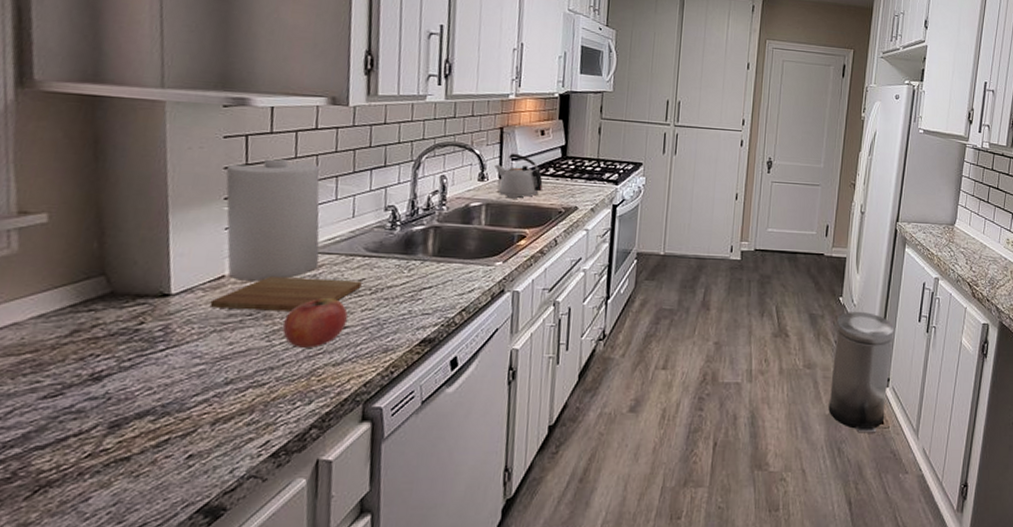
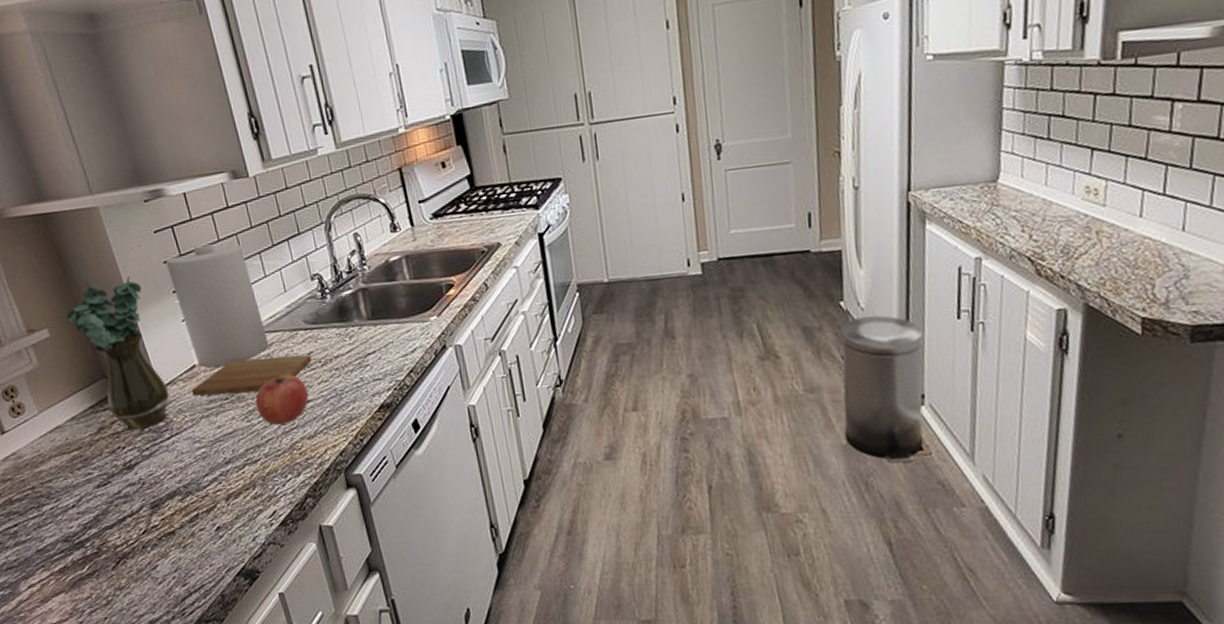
vase: none [78,171,188,338] -> present [66,276,169,431]
kettle: present [494,153,543,199] -> none [403,194,458,246]

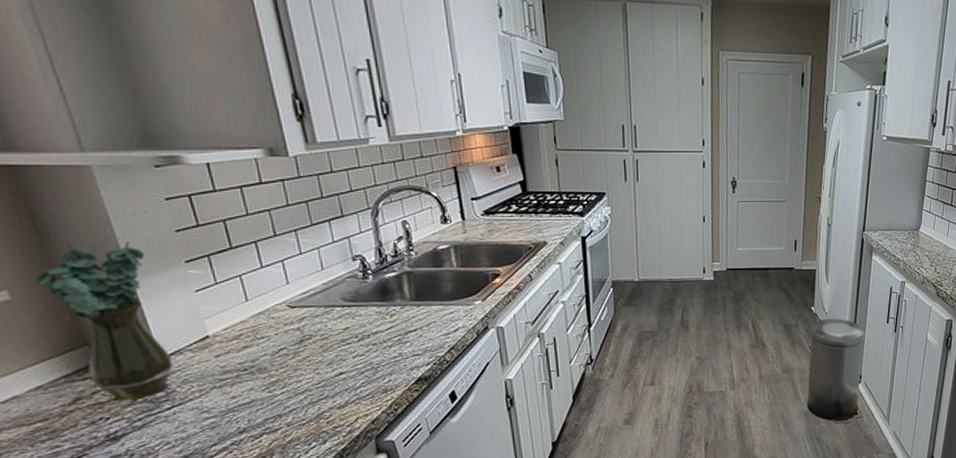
paper towel holder: present [165,243,269,368] -> none [177,216,300,339]
cutting board: present [191,355,312,396] -> none [202,330,347,367]
fruit: present [255,373,309,425] -> none [280,347,341,395]

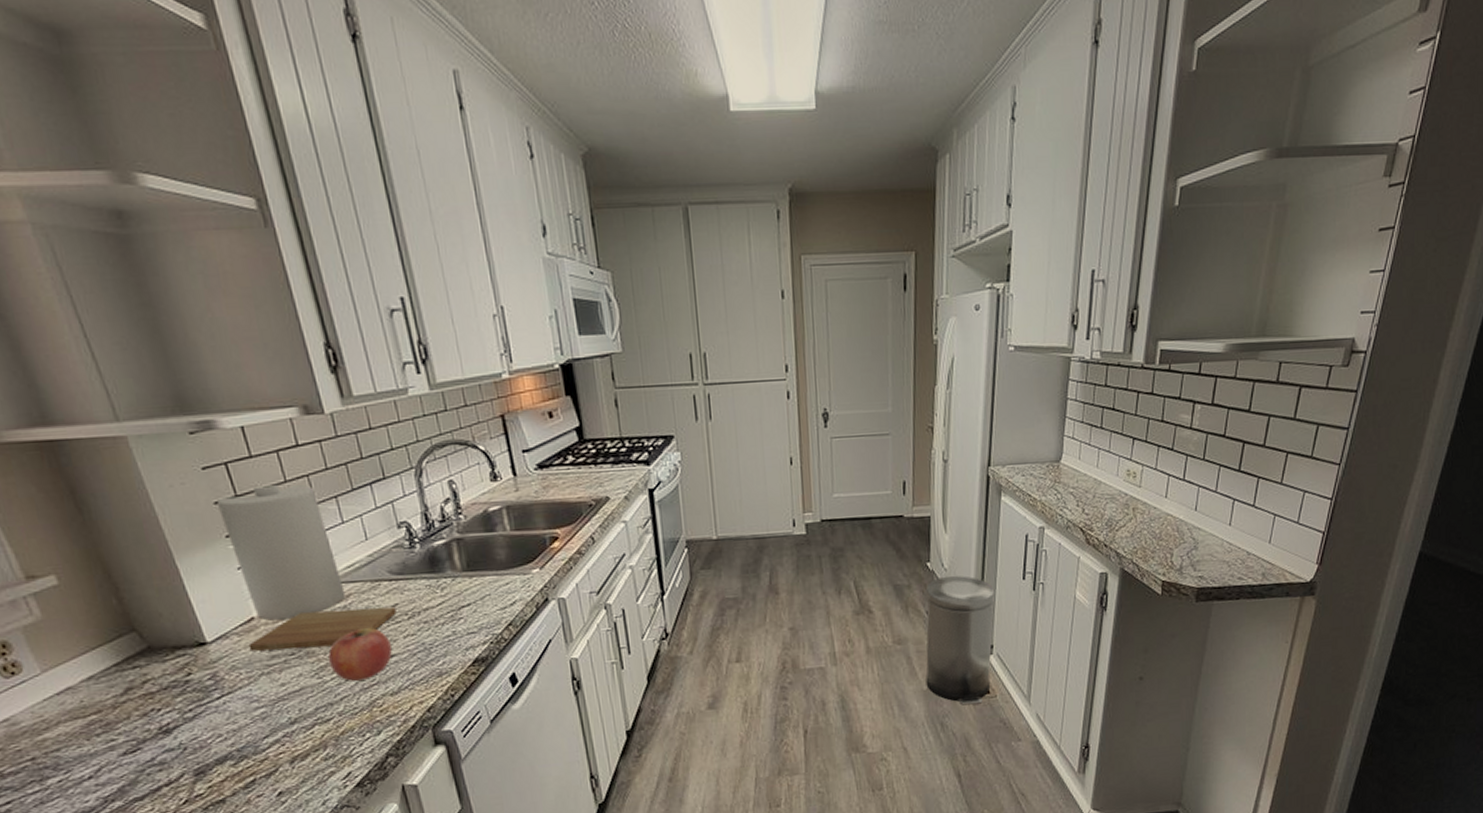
vase: present [36,241,173,401] -> none [81,517,220,691]
paper towel holder: none [177,216,300,339] -> present [216,484,346,621]
cutting board: none [202,330,347,367] -> present [248,607,397,651]
fruit: none [280,347,341,395] -> present [328,627,392,681]

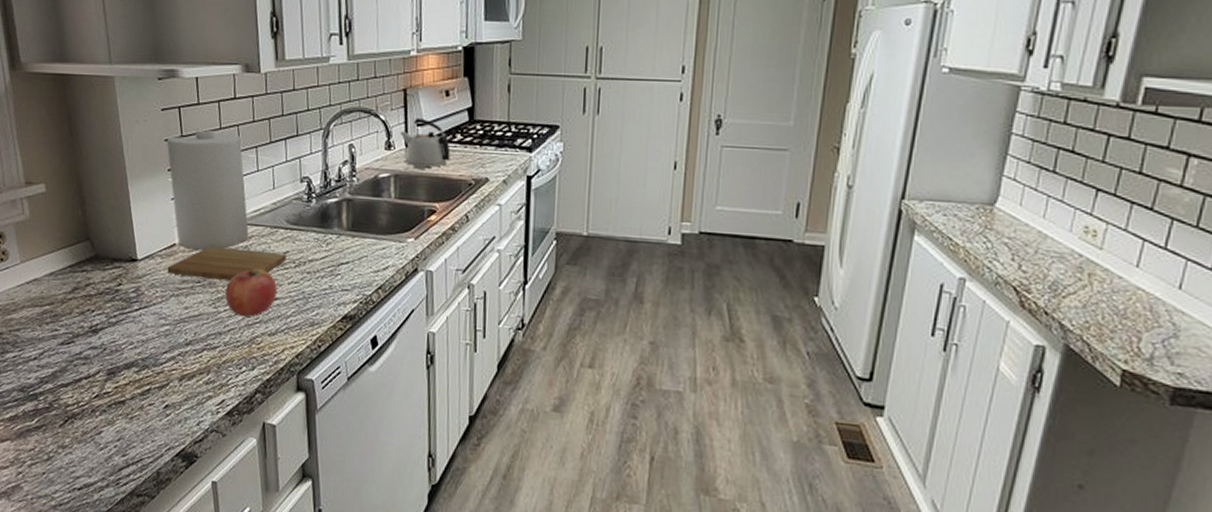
kettle: none [505,443,565,497] -> present [400,117,451,169]
pedal bin: present [925,576,996,706] -> none [797,316,895,472]

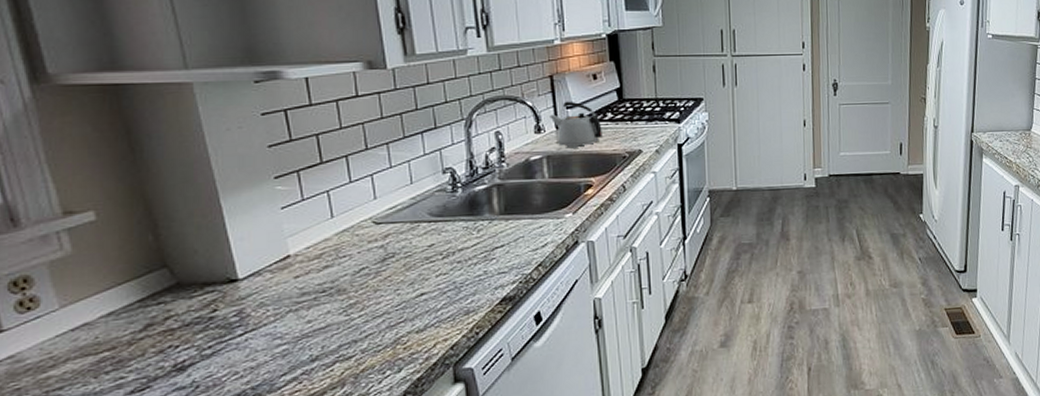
paper towel holder: present [166,129,249,250] -> none [270,130,384,259]
cutting board: present [167,246,287,281] -> none [280,247,432,289]
fruit: present [225,268,277,317] -> none [359,266,423,319]

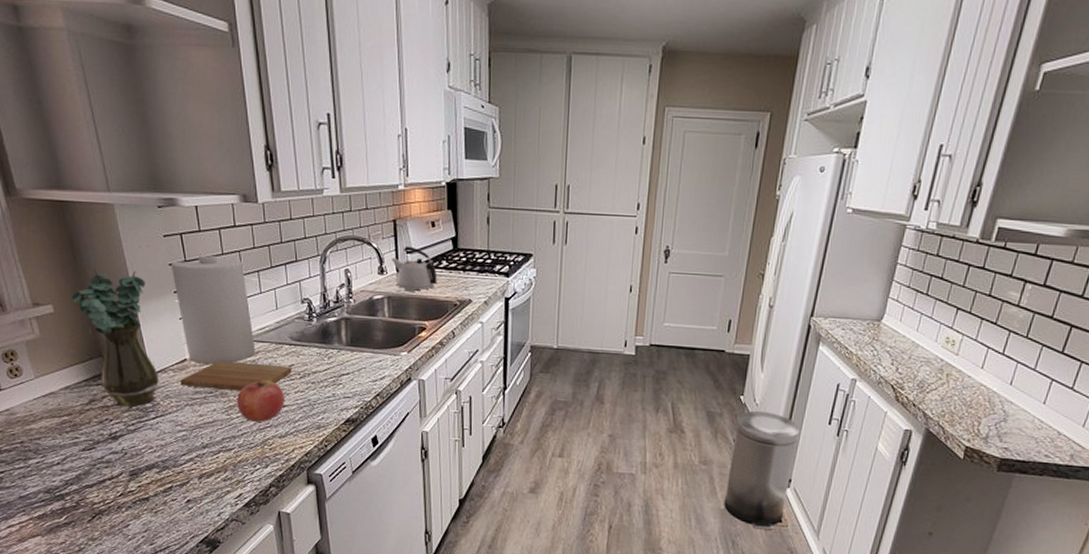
vase: none [124,158,250,327] -> present [71,269,159,407]
paper towel holder: none [270,130,384,259] -> present [170,255,256,364]
cutting board: none [280,247,432,289] -> present [180,361,292,391]
fruit: none [359,266,423,319] -> present [237,380,284,422]
pedal bin: none [918,226,979,345] -> present [724,411,801,530]

